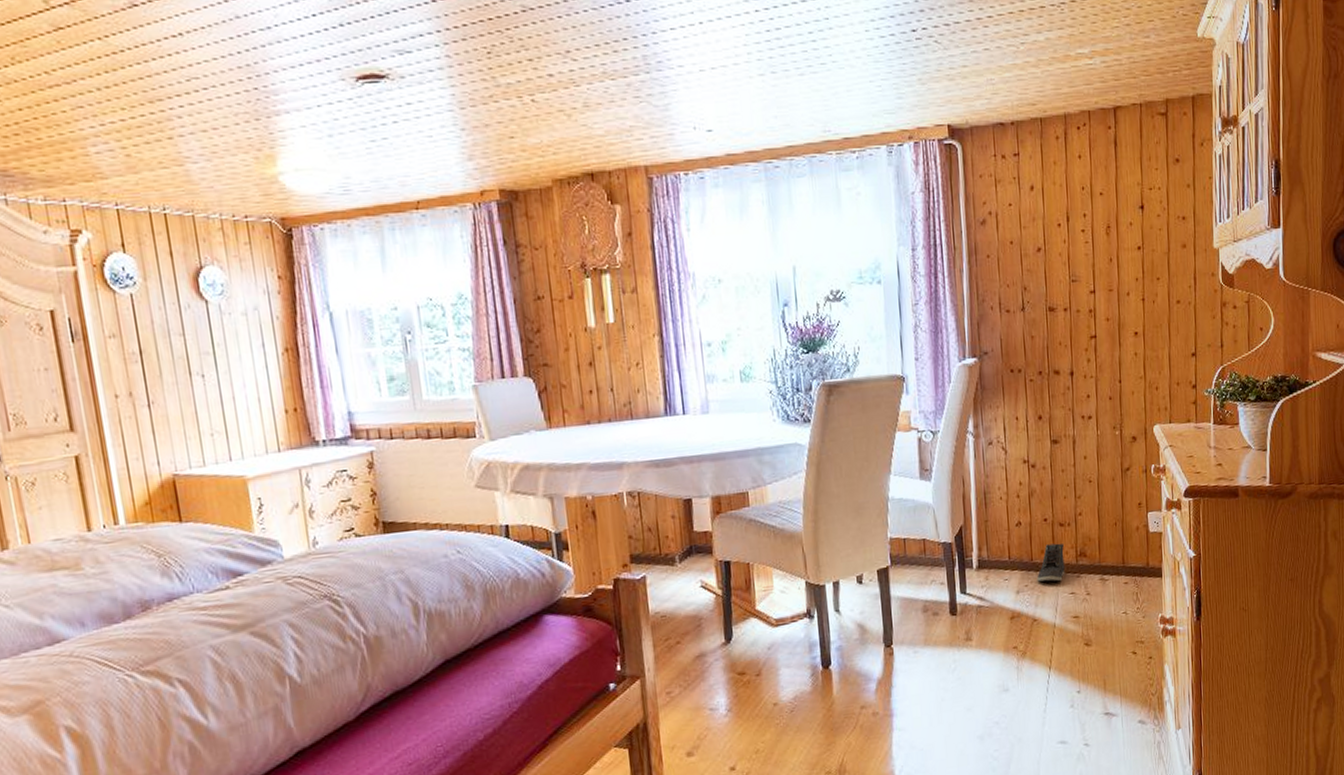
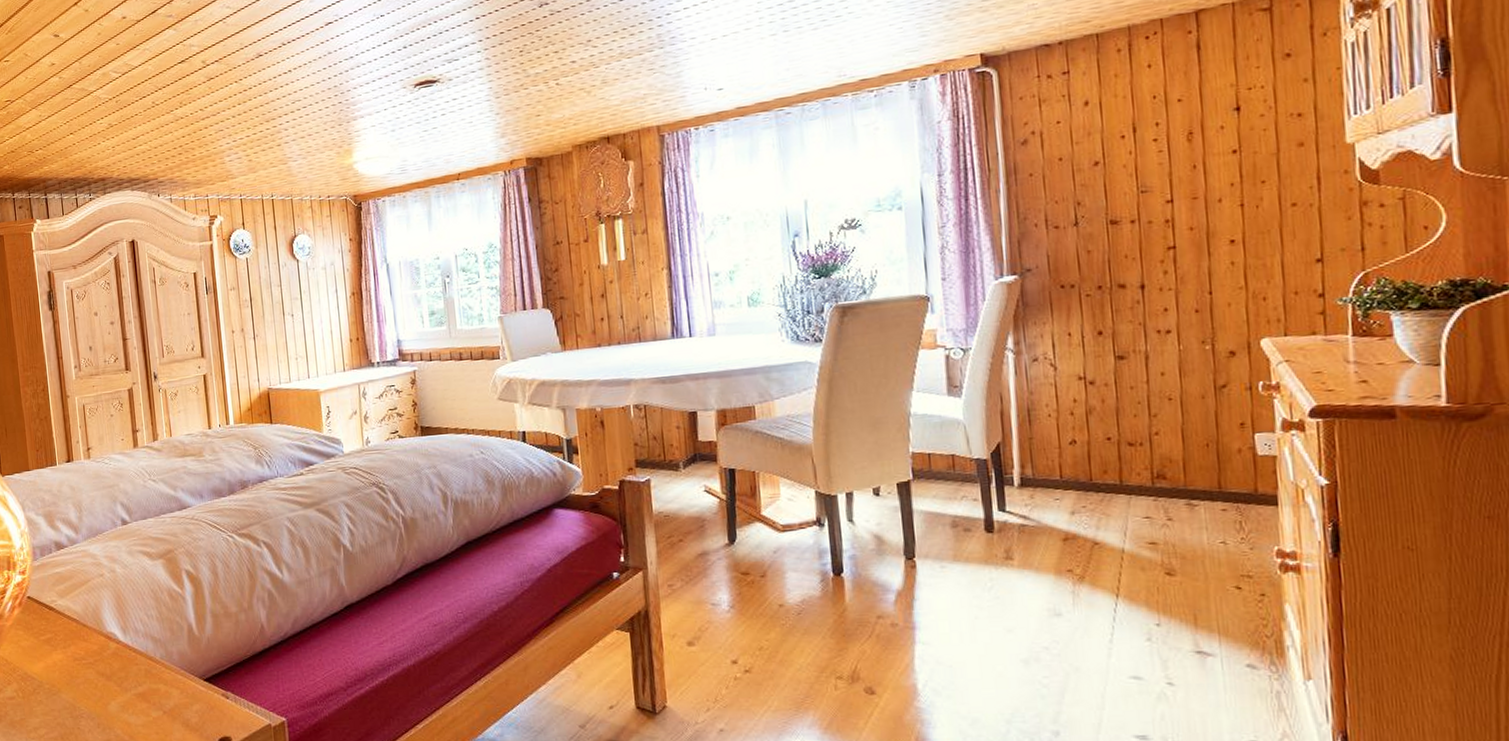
sneaker: present [1037,543,1065,582] -> none [1098,463,1137,505]

